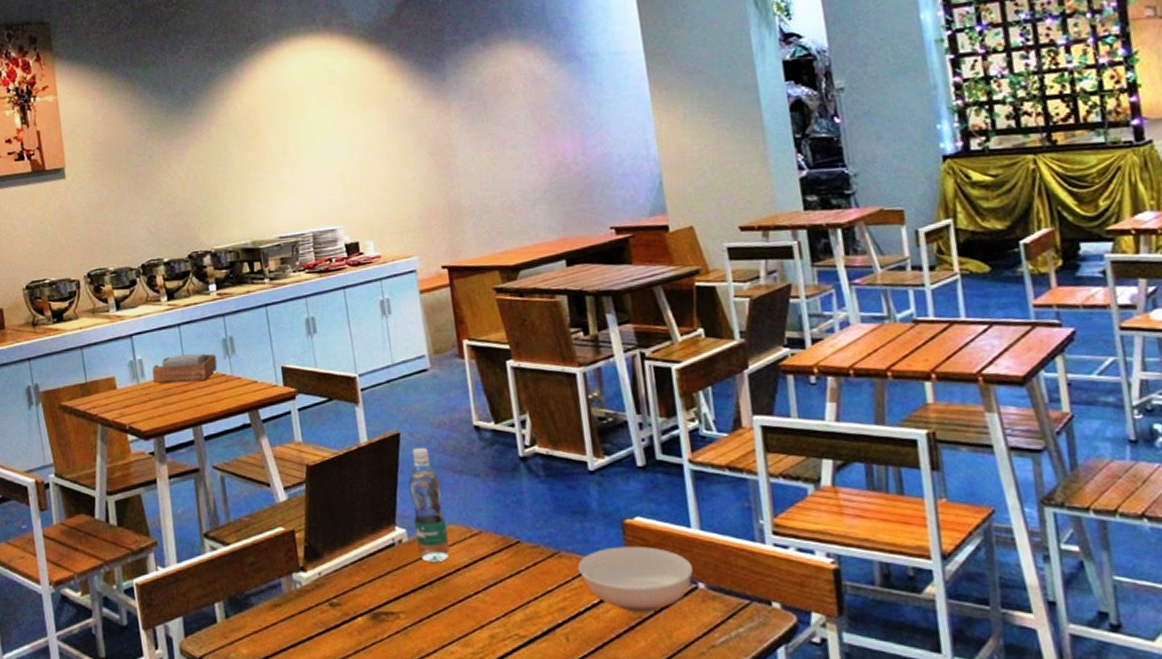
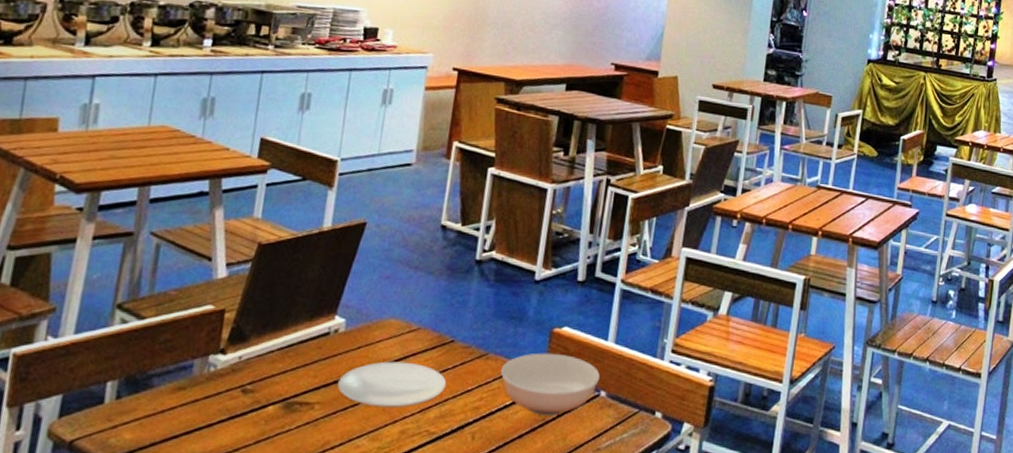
napkin holder: present [152,353,218,384] -> none [106,106,191,139]
bottle: present [408,447,450,562] -> none [352,239,394,355]
plate: none [415,566,525,614] -> present [337,361,447,408]

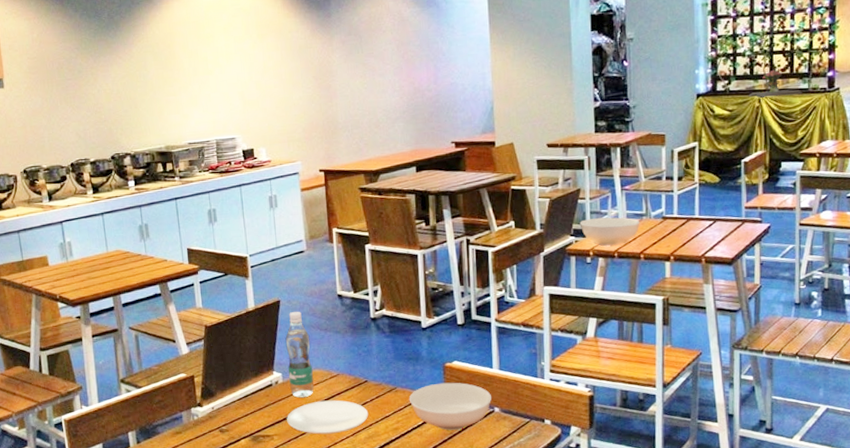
bottle: none [352,239,394,355] -> present [285,311,314,398]
bowl: none [732,176,794,211] -> present [579,217,640,246]
flower arrangement: none [915,49,965,79] -> present [748,70,803,98]

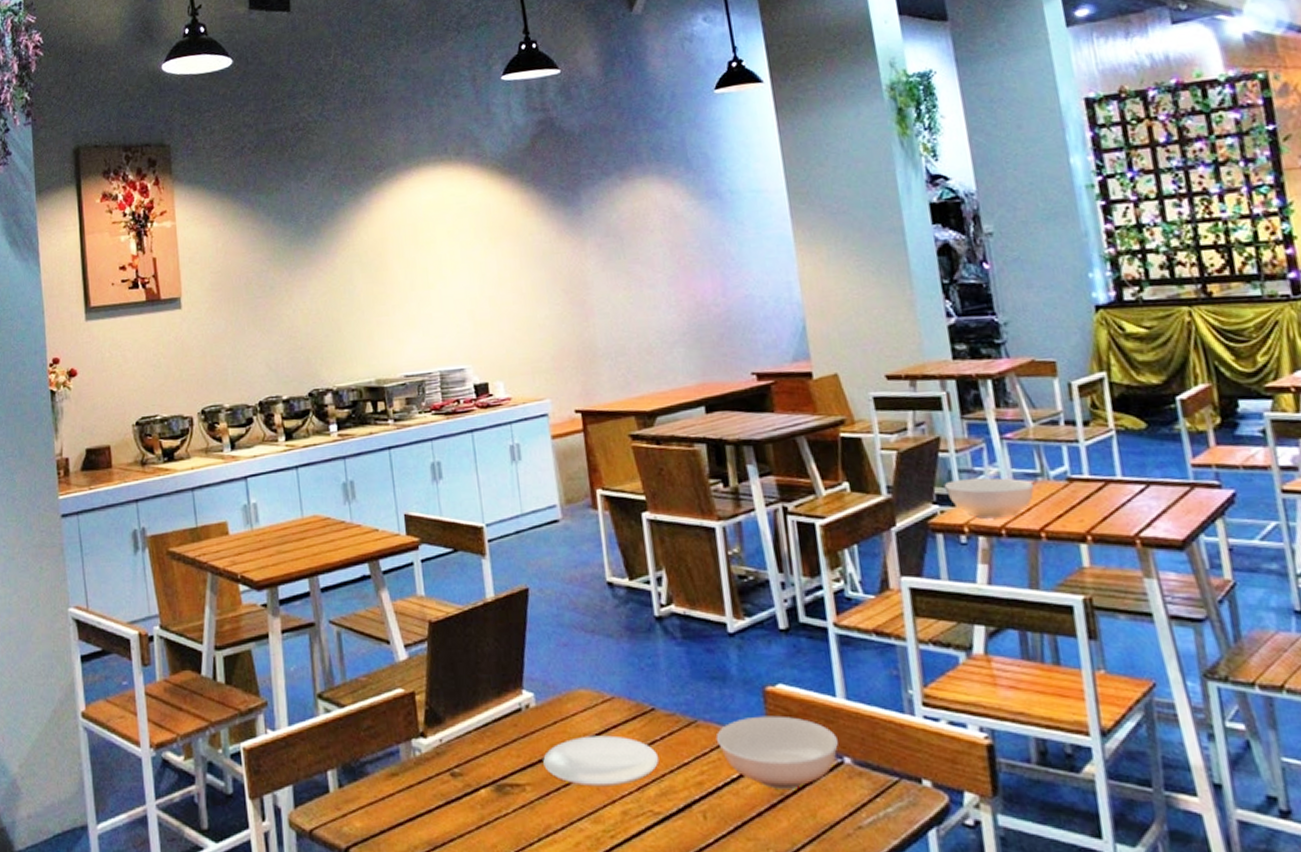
bottle: present [285,311,314,398] -> none [537,604,580,730]
flower arrangement: present [748,70,803,98] -> none [1172,271,1256,310]

